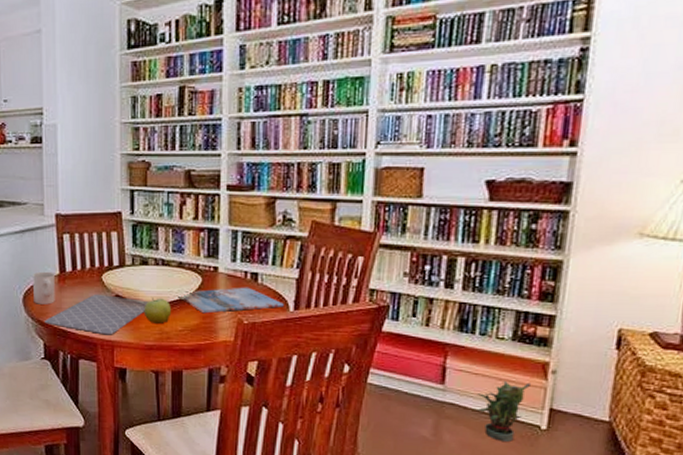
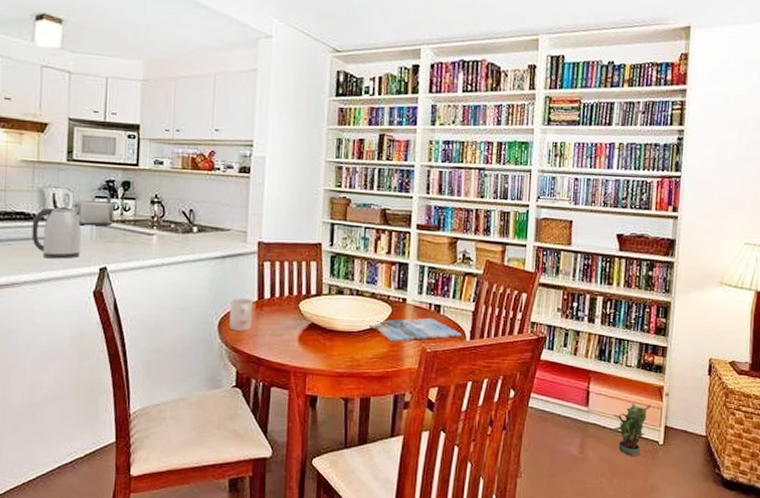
placemat: present [45,294,149,335] -> none [239,321,343,363]
fruit: present [143,297,172,325] -> none [337,326,364,353]

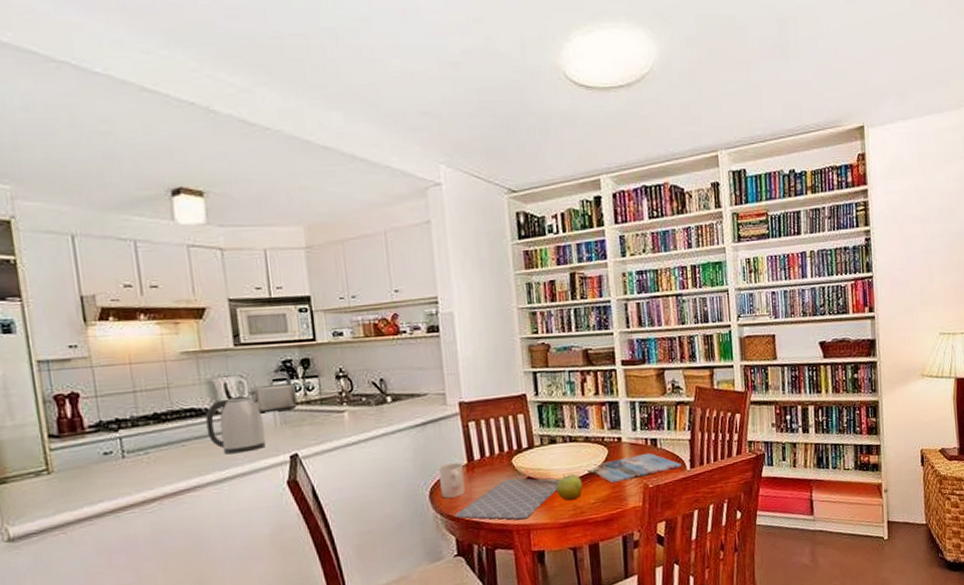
placemat: none [239,321,343,363] -> present [455,478,561,520]
fruit: none [337,326,364,353] -> present [556,474,584,501]
potted plant: present [612,402,651,456] -> none [837,502,872,556]

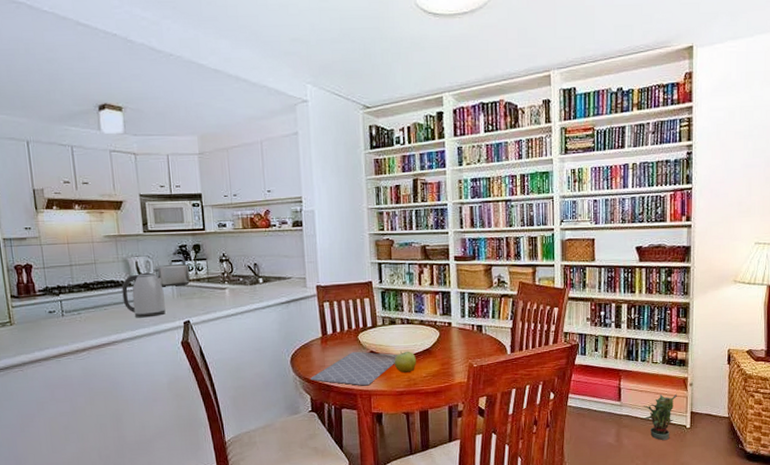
cup: present [439,462,465,499] -> none [299,335,319,364]
magazine: present [586,452,682,484] -> none [420,337,503,361]
potted plant: none [837,502,872,556] -> present [643,394,677,440]

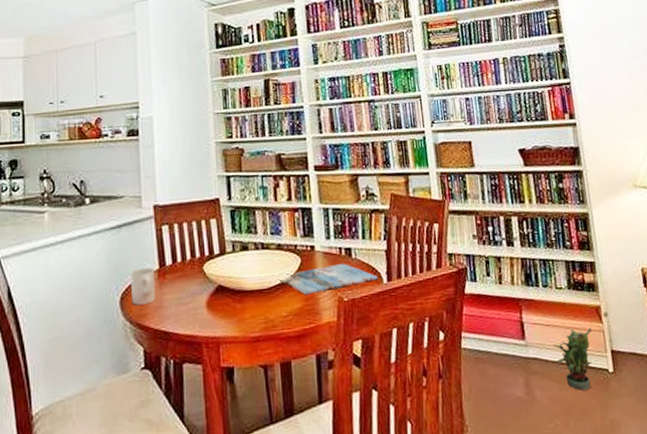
cup: none [299,335,319,364] -> present [131,267,155,305]
placemat: present [311,351,398,386] -> none [144,286,252,332]
fruit: present [394,351,417,374] -> none [247,283,275,313]
magazine: none [420,337,503,361] -> present [278,263,378,296]

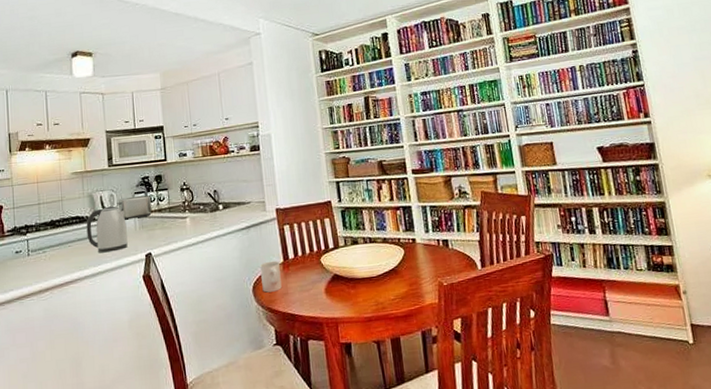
magazine: present [278,263,378,296] -> none [385,252,473,281]
potted plant: present [552,327,592,390] -> none [635,304,673,360]

